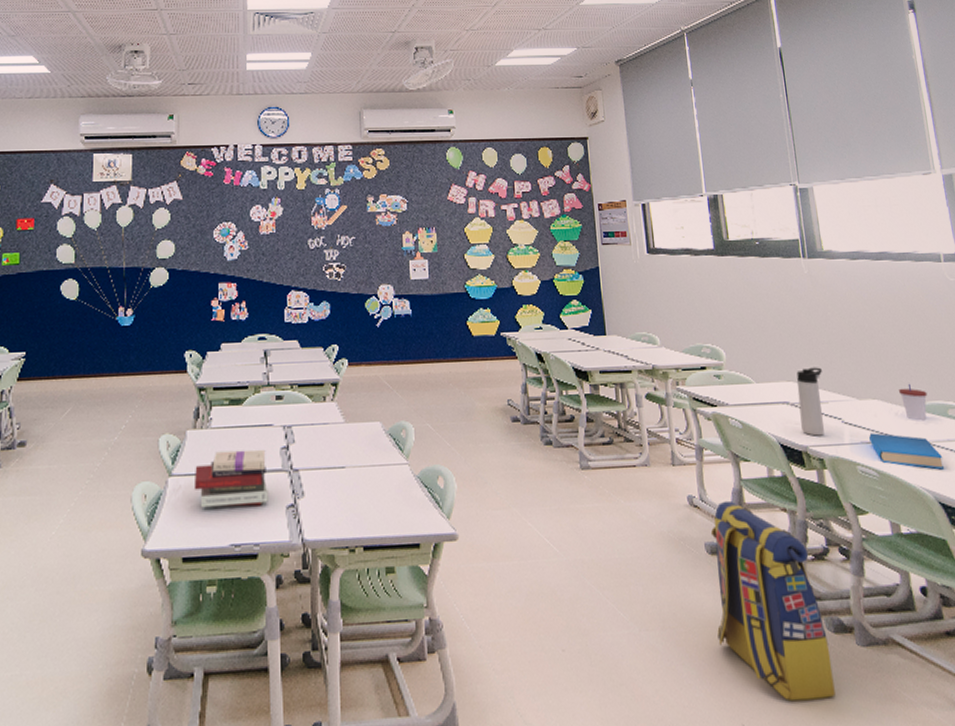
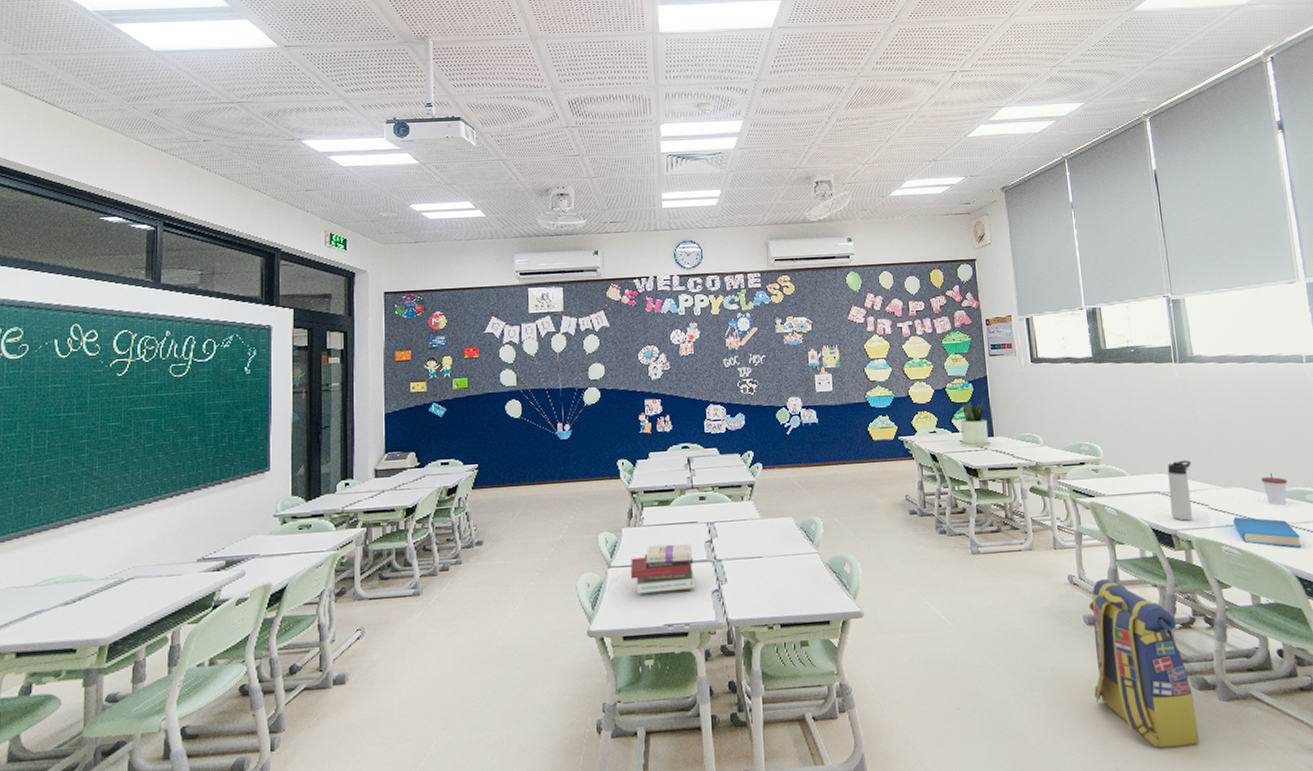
planter: none [569,295,604,347] -> present [960,402,992,448]

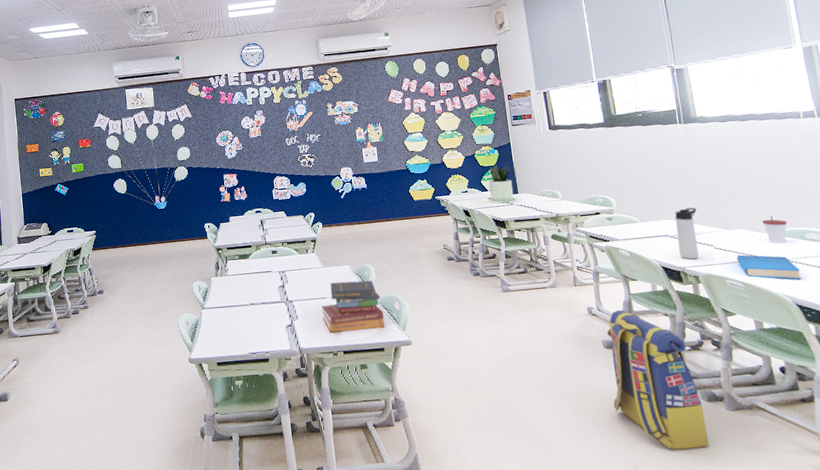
books: present [630,543,696,594] -> none [220,288,273,329]
books: none [756,536,832,601] -> present [321,280,385,333]

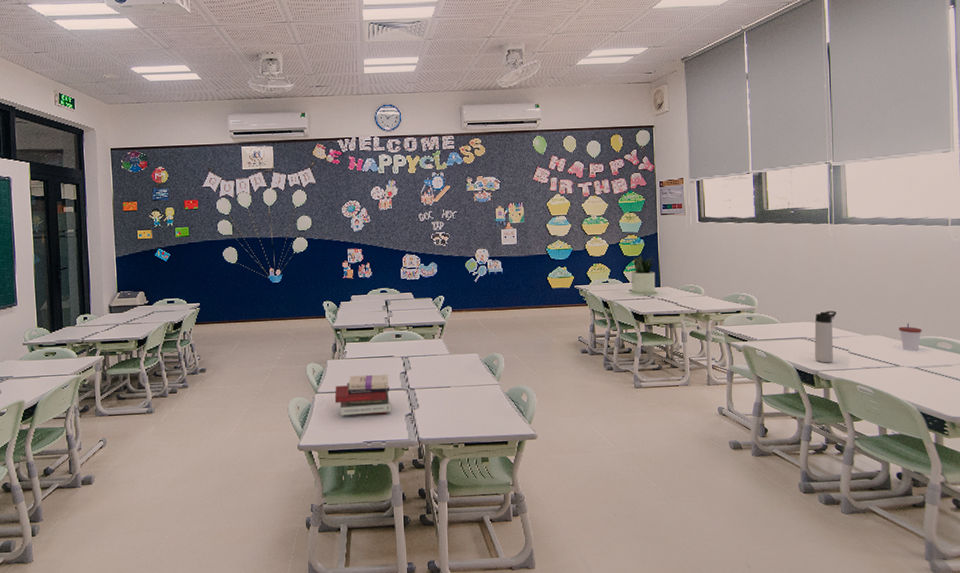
books: none [220,288,273,329] -> present [334,374,392,416]
books: present [321,280,385,333] -> none [445,370,511,423]
backpack: present [606,309,709,450] -> none [734,411,821,551]
book: present [737,254,801,280] -> none [870,360,928,388]

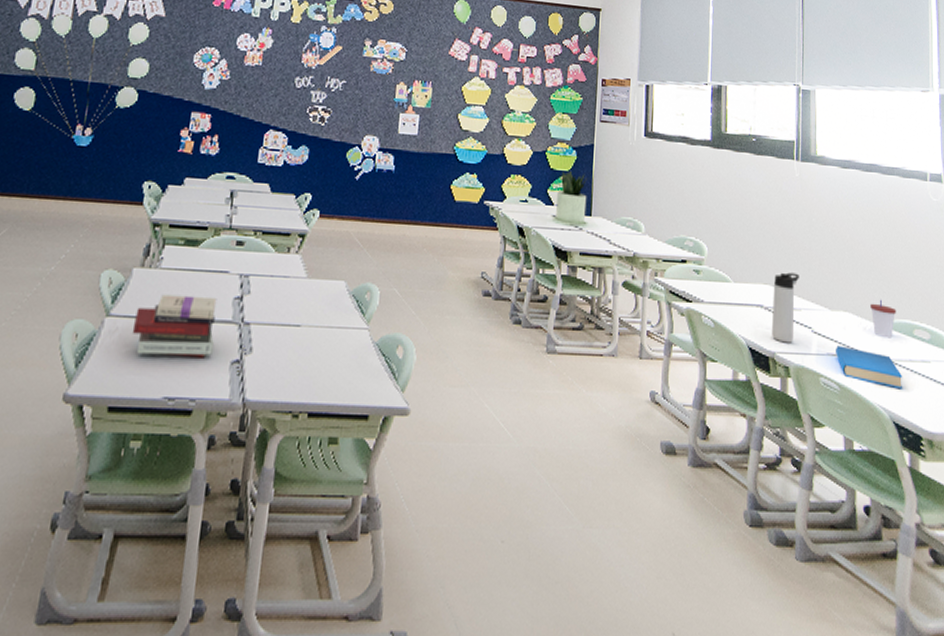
book: none [870,360,928,388] -> present [836,345,902,389]

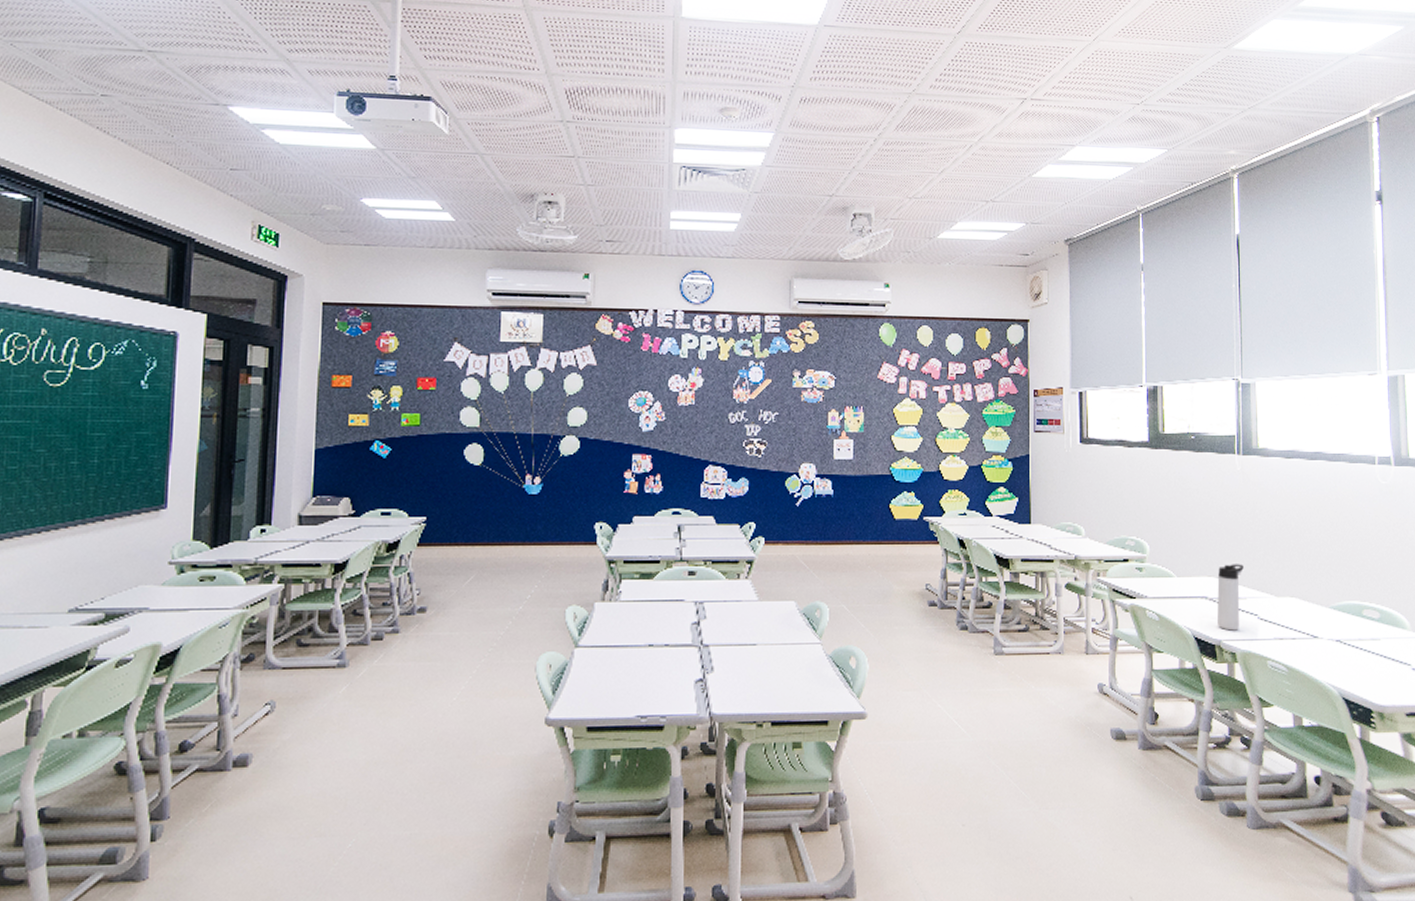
books: present [132,294,217,358] -> none [600,623,677,680]
planter: present [553,171,588,227] -> none [993,482,1028,535]
book: present [836,345,902,389] -> none [1283,630,1351,667]
cup: present [870,299,897,339] -> none [1317,583,1345,620]

